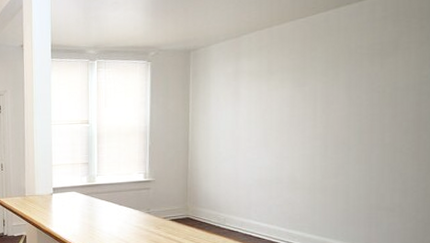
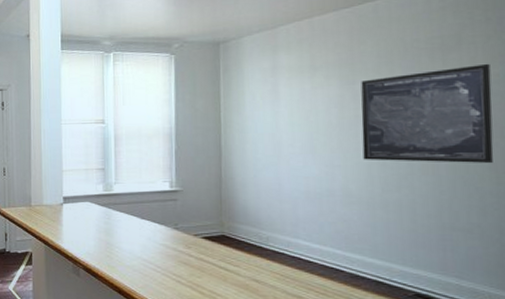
wall art: none [308,66,421,153] -> present [361,63,494,163]

